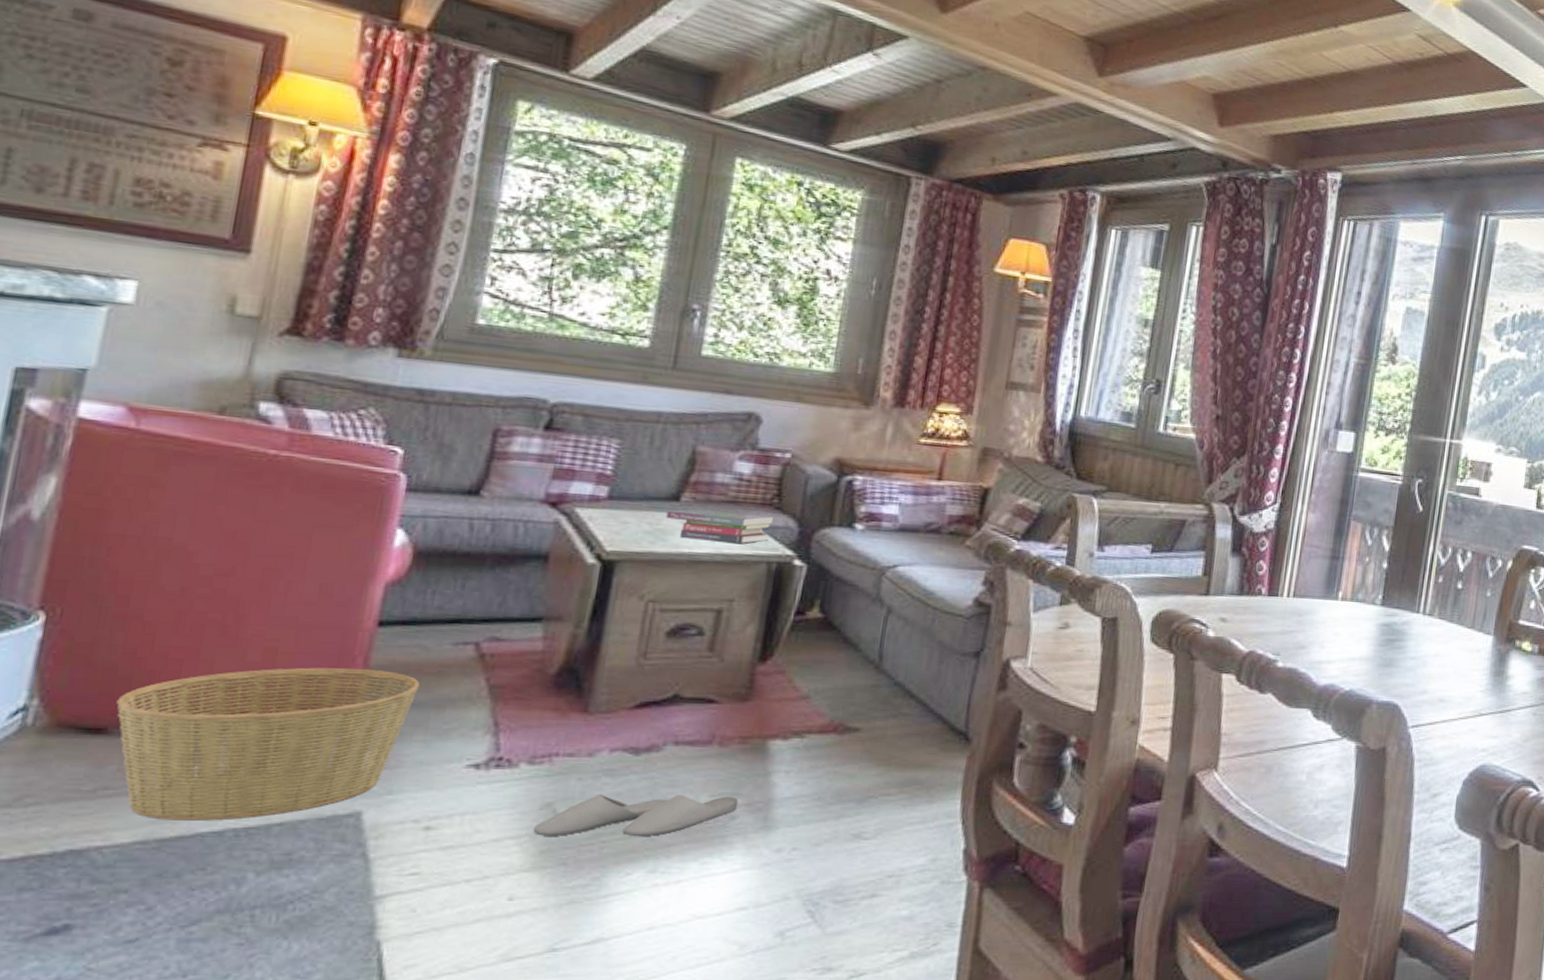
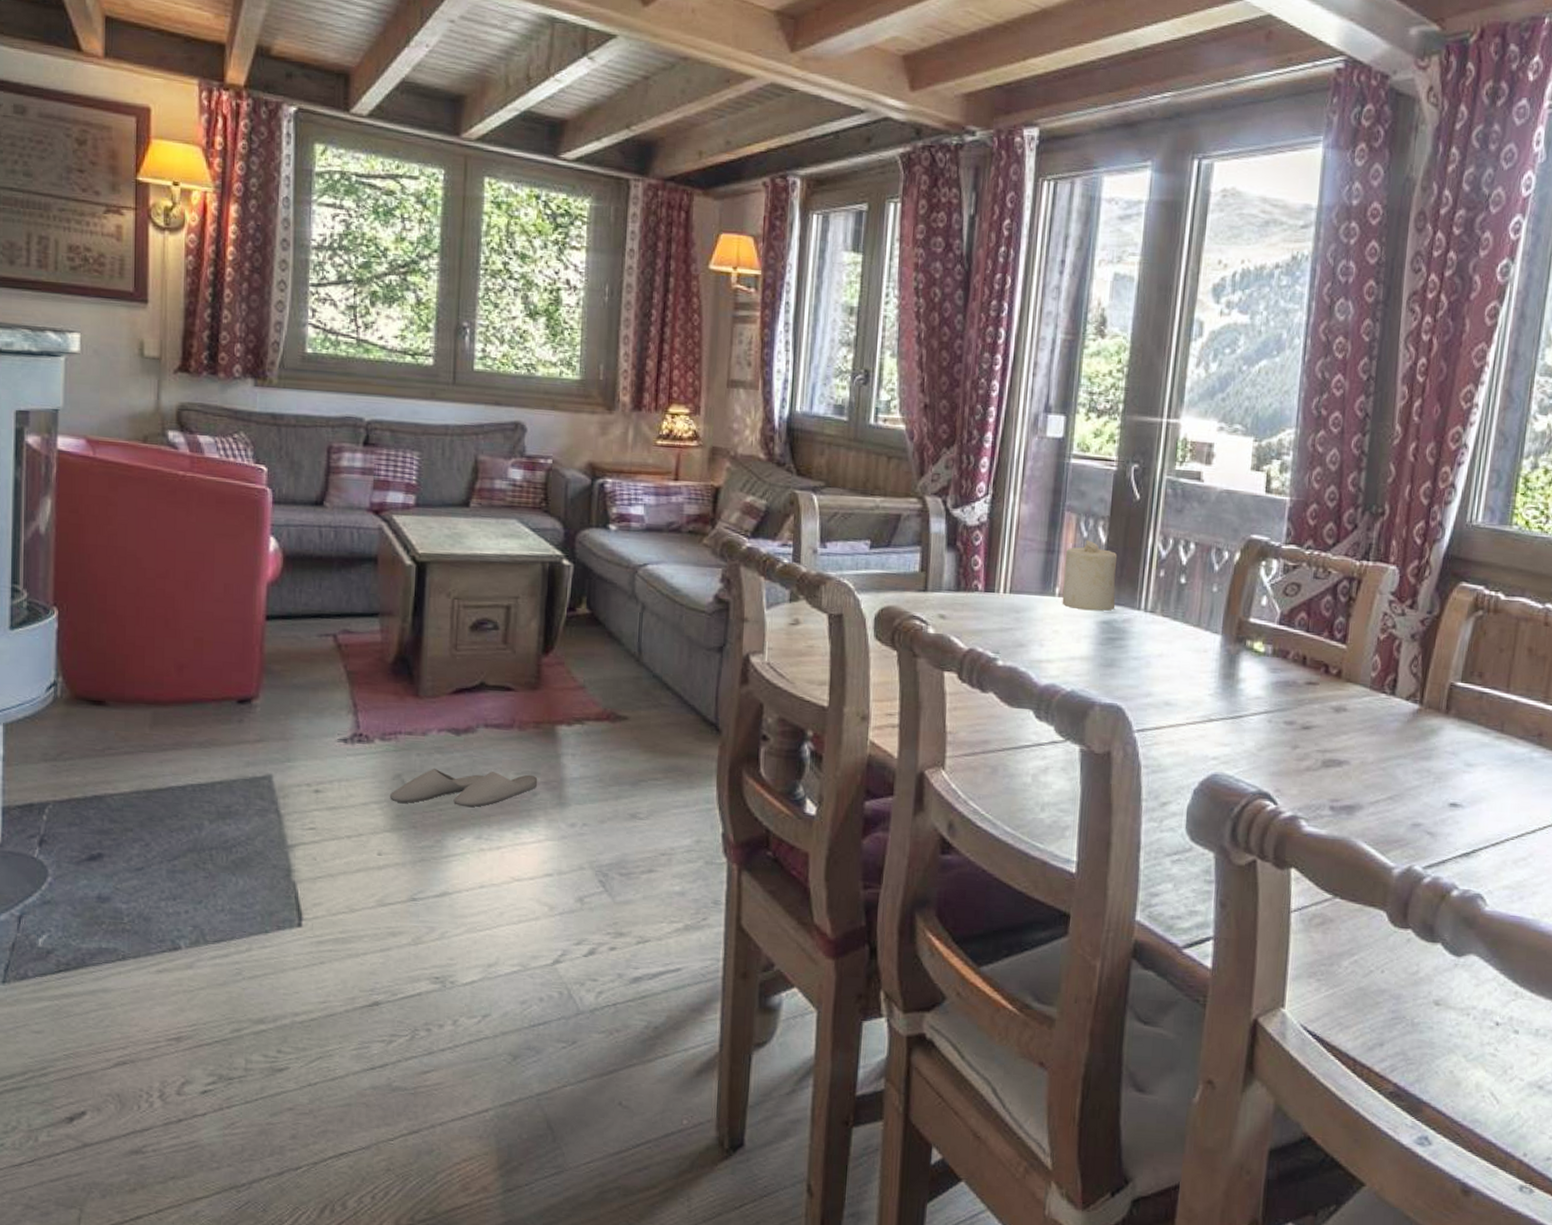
basket: present [116,667,420,821] -> none [108,654,299,777]
books: present [665,508,773,545] -> none [460,513,543,546]
candle: none [1344,548,1400,614] -> present [1062,540,1118,611]

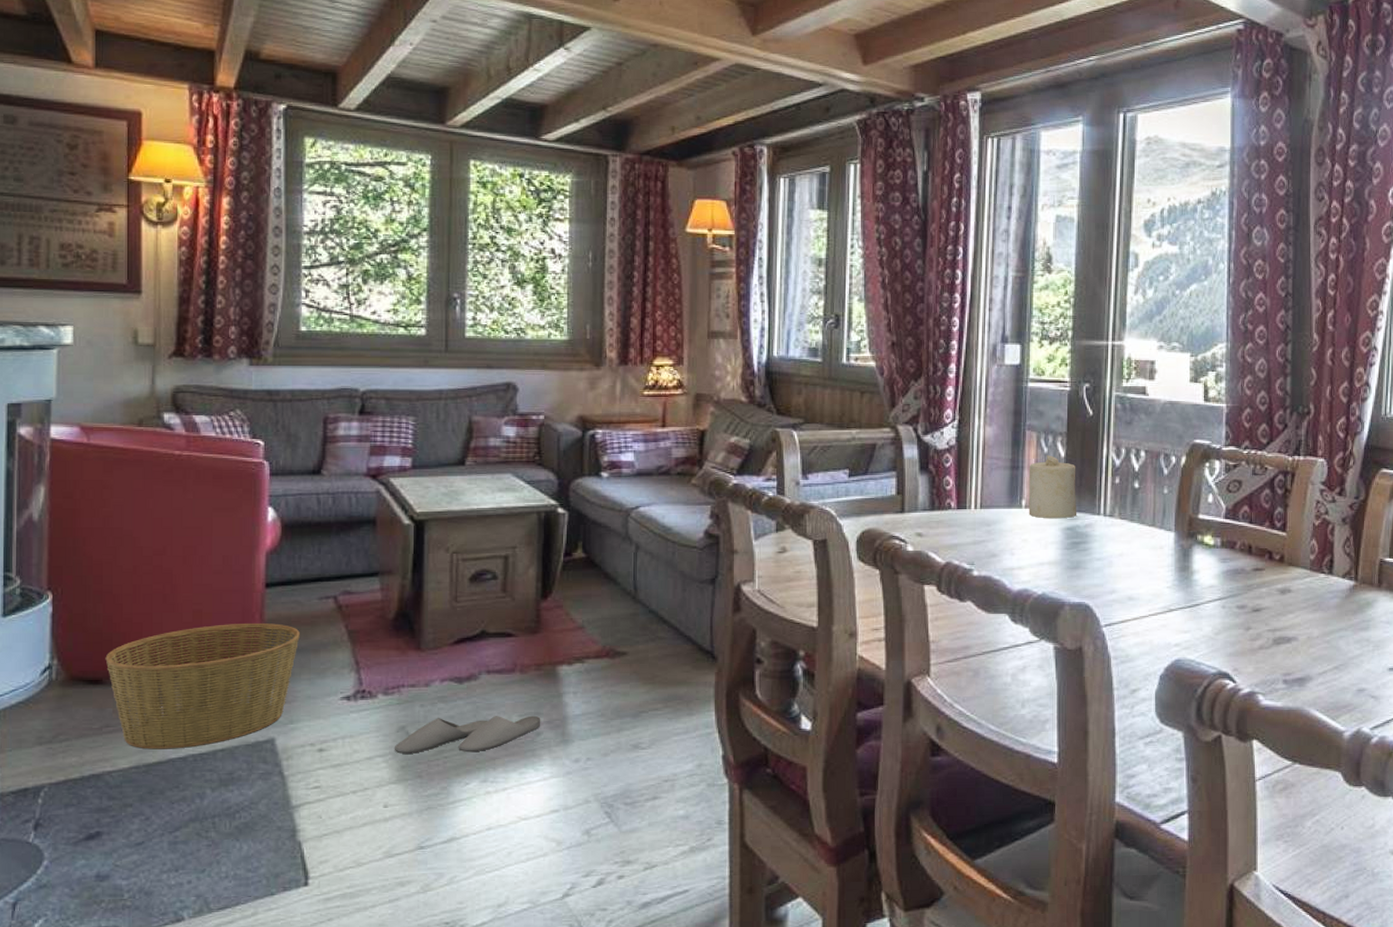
basket: none [108,654,299,777] -> present [105,623,300,750]

